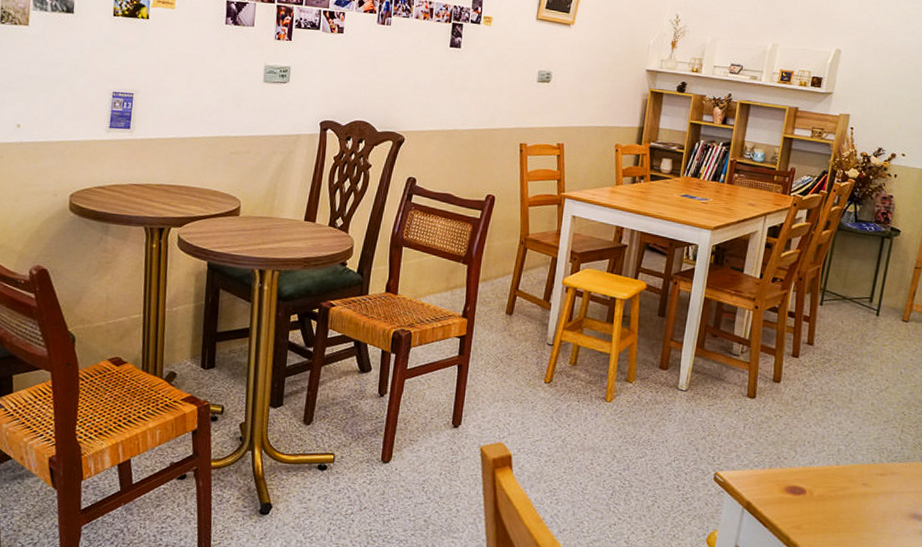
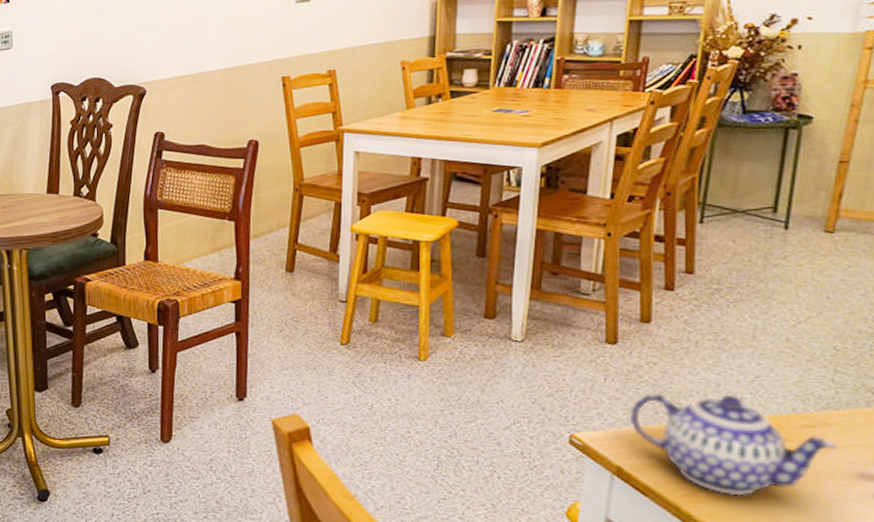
teapot: none [759,440,899,530] -> present [629,392,836,496]

